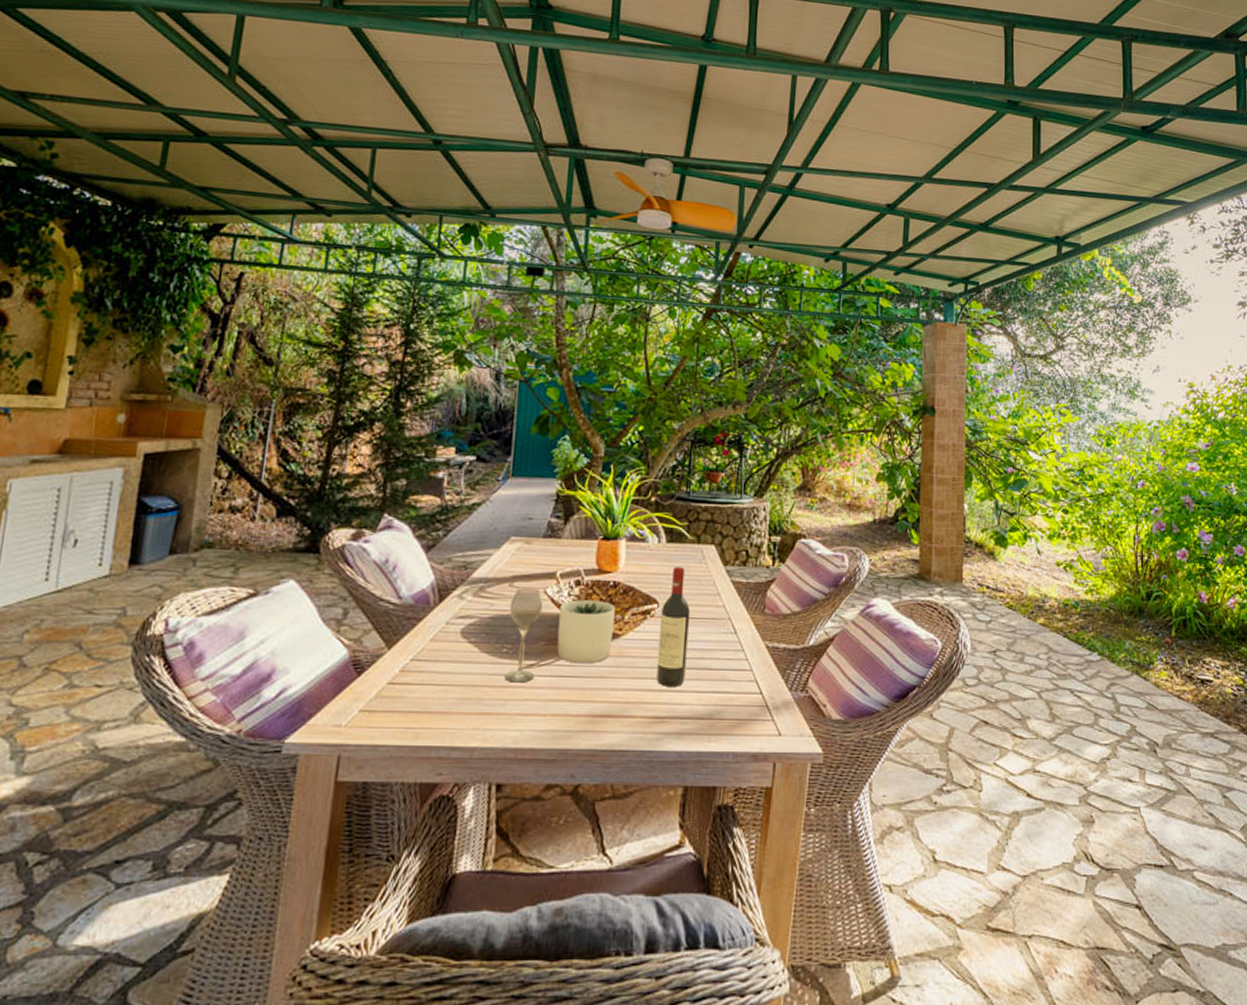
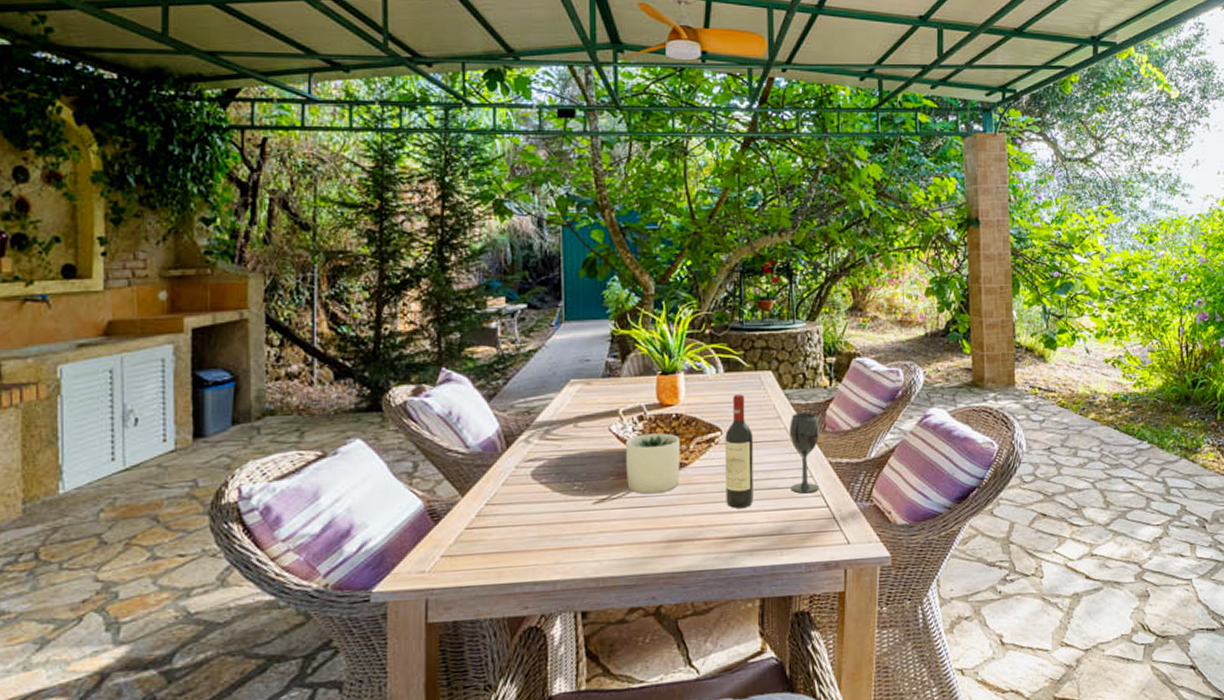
wineglass: present [505,587,543,683] -> none [576,426,608,517]
wine glass: none [724,592,759,677] -> present [789,413,819,494]

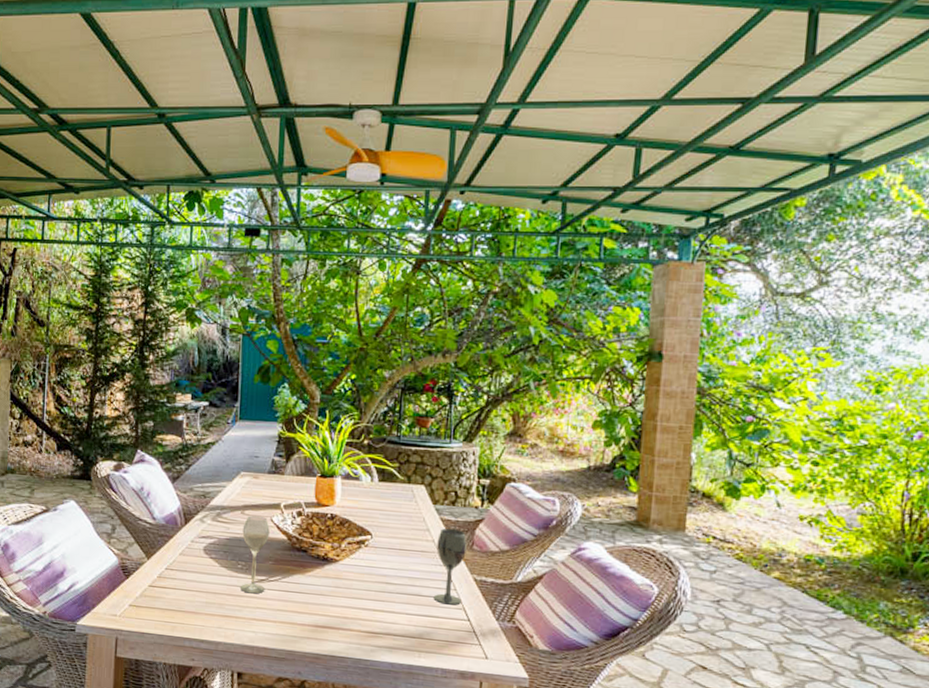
wineglass: none [576,426,608,517] -> present [241,515,270,594]
planter: present [625,433,680,494] -> none [283,528,333,583]
wine bottle: present [725,394,754,508] -> none [371,503,402,608]

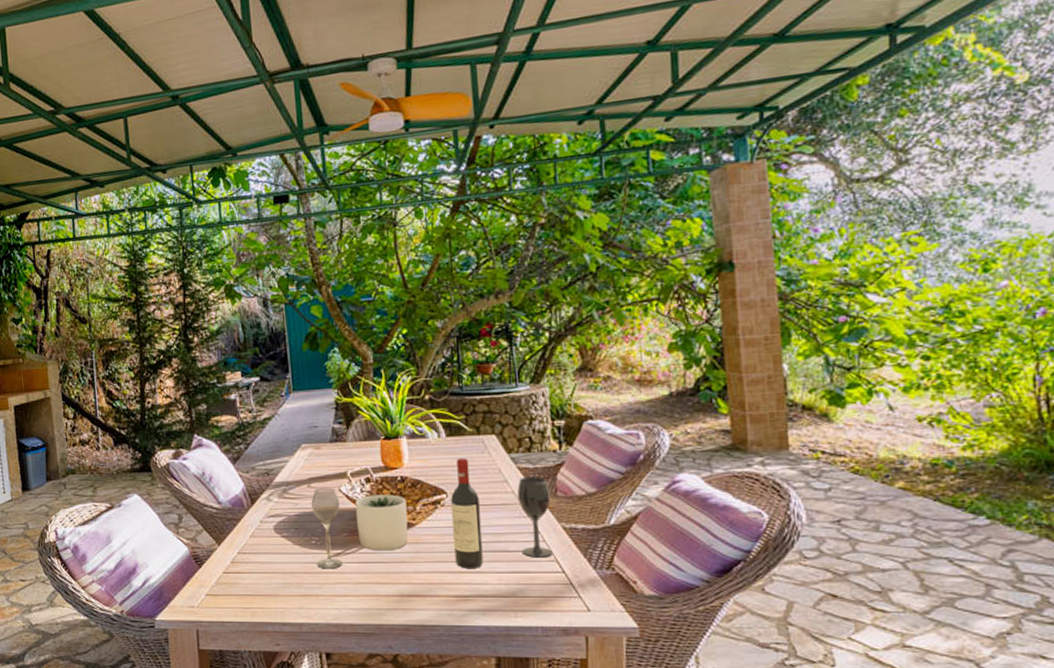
planter: none [283,528,333,583] -> present [354,494,408,551]
wine bottle: none [371,503,402,608] -> present [450,458,484,568]

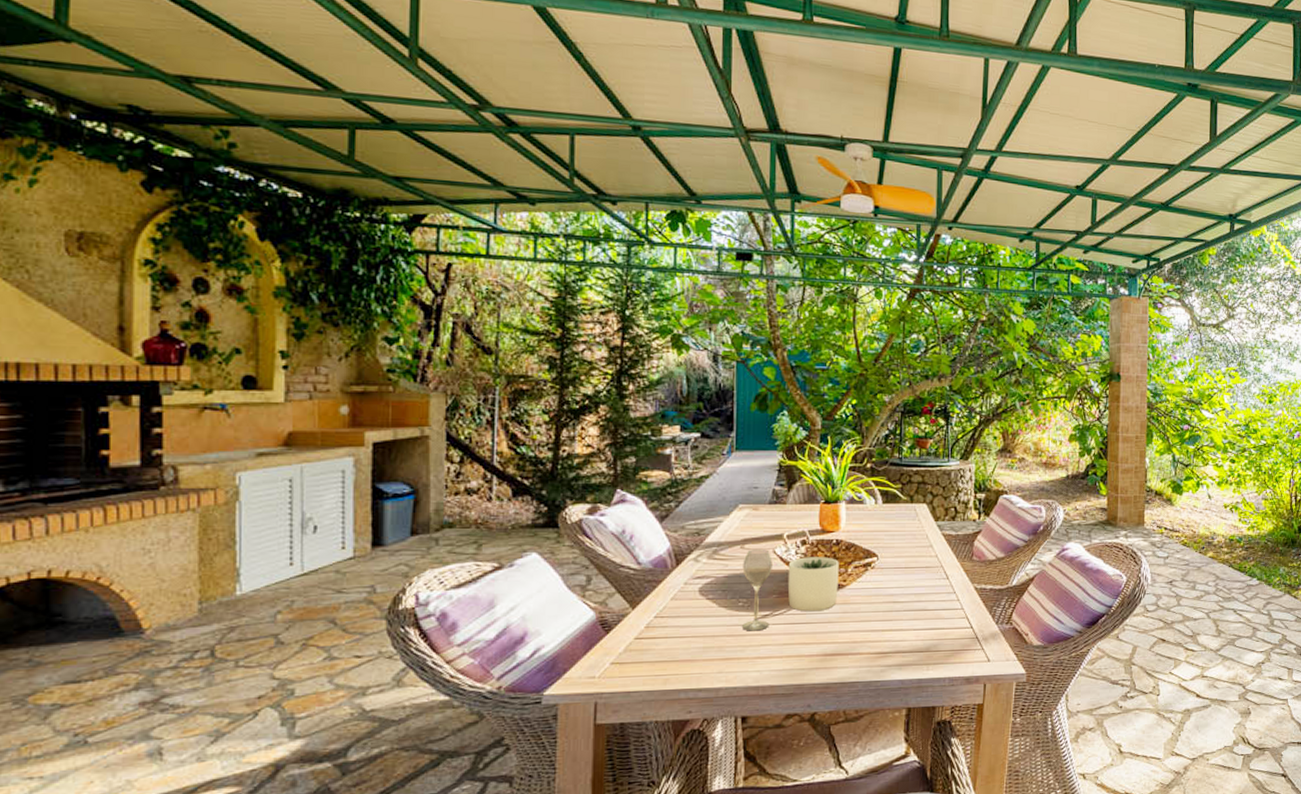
wine bottle: present [450,458,484,568] -> none [879,524,907,627]
wine glass: present [517,477,553,558] -> none [938,543,967,615]

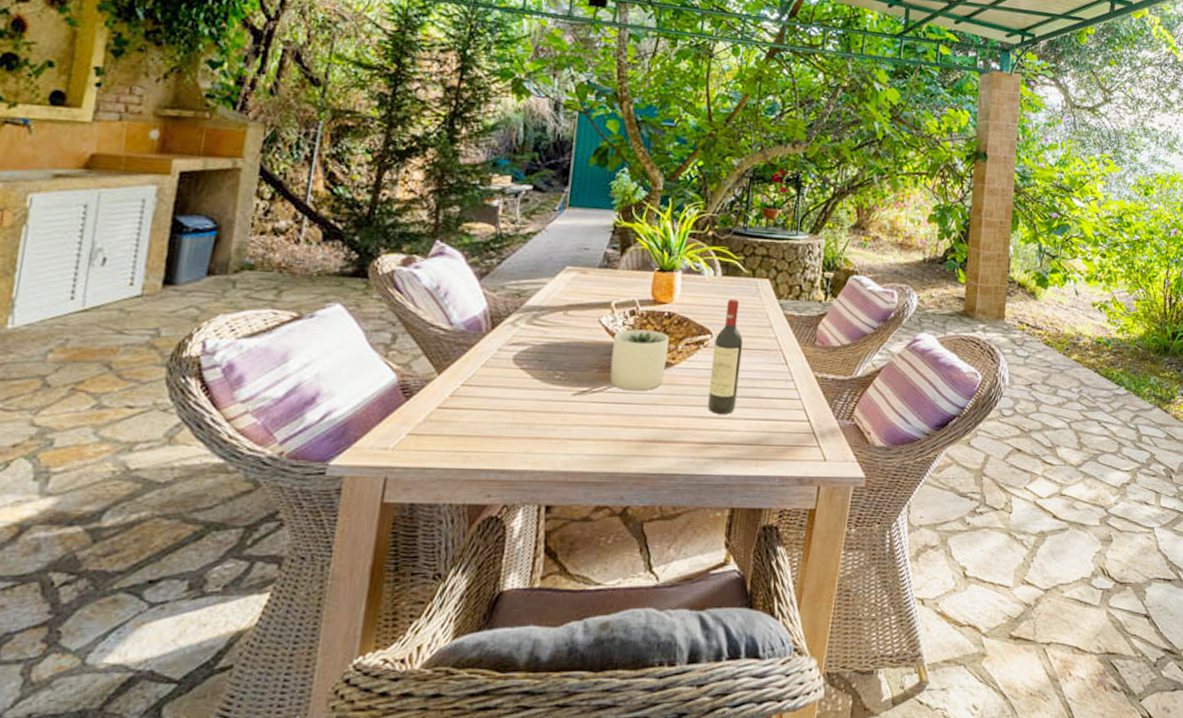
wineglass: present [742,548,773,631] -> none [557,316,597,409]
wine bottle: none [879,524,907,627] -> present [708,299,744,414]

